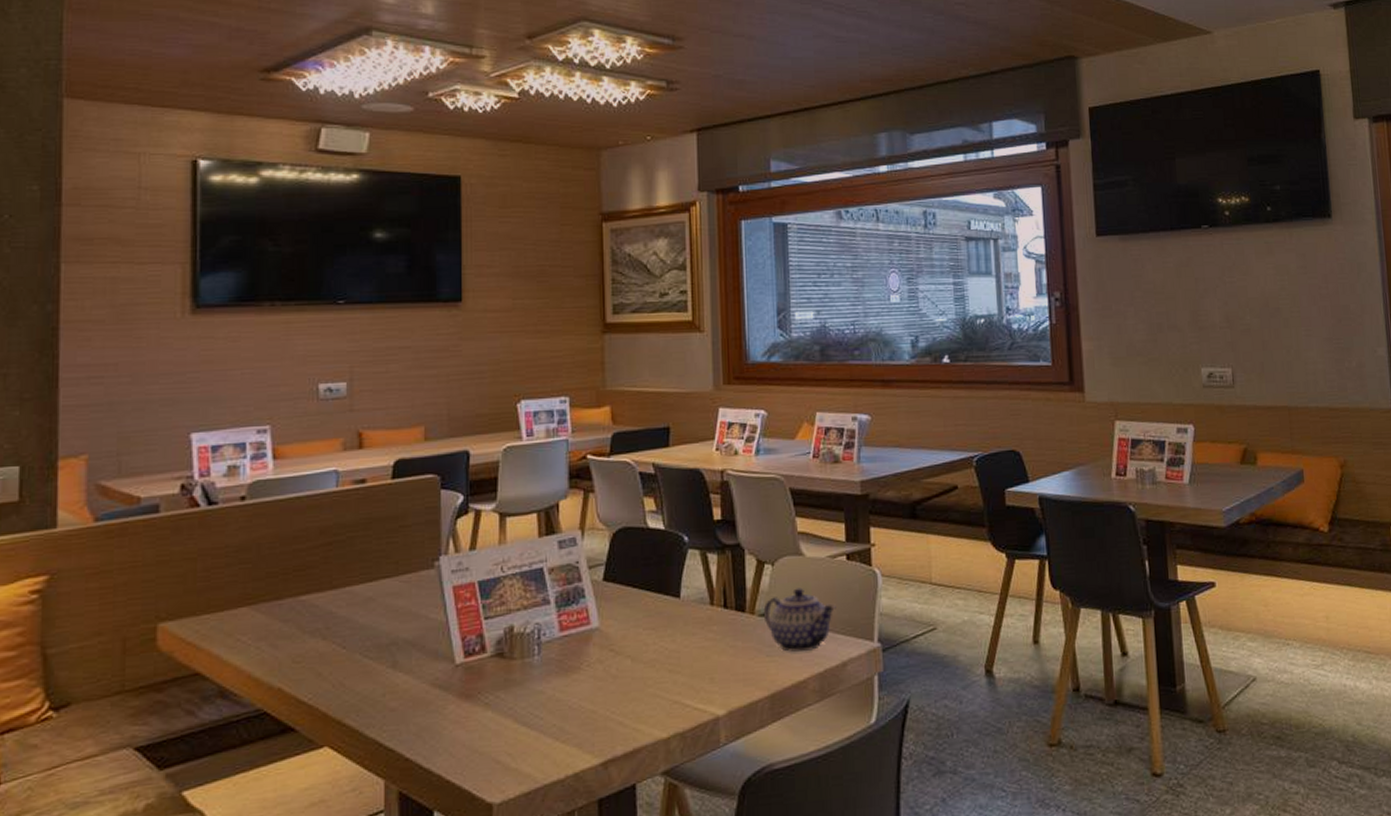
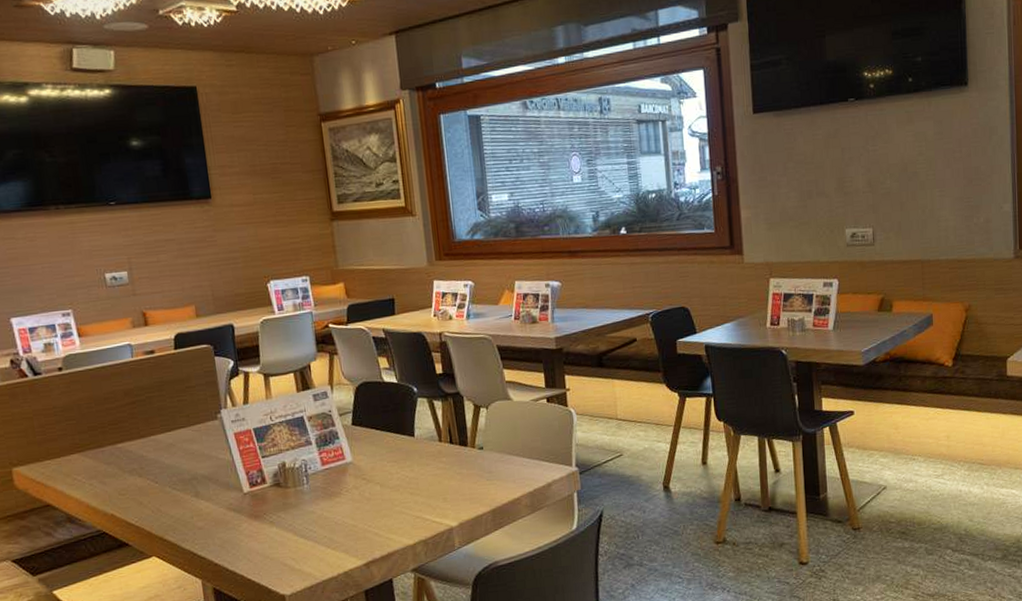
teapot: present [763,588,836,652] -> none [482,426,541,477]

